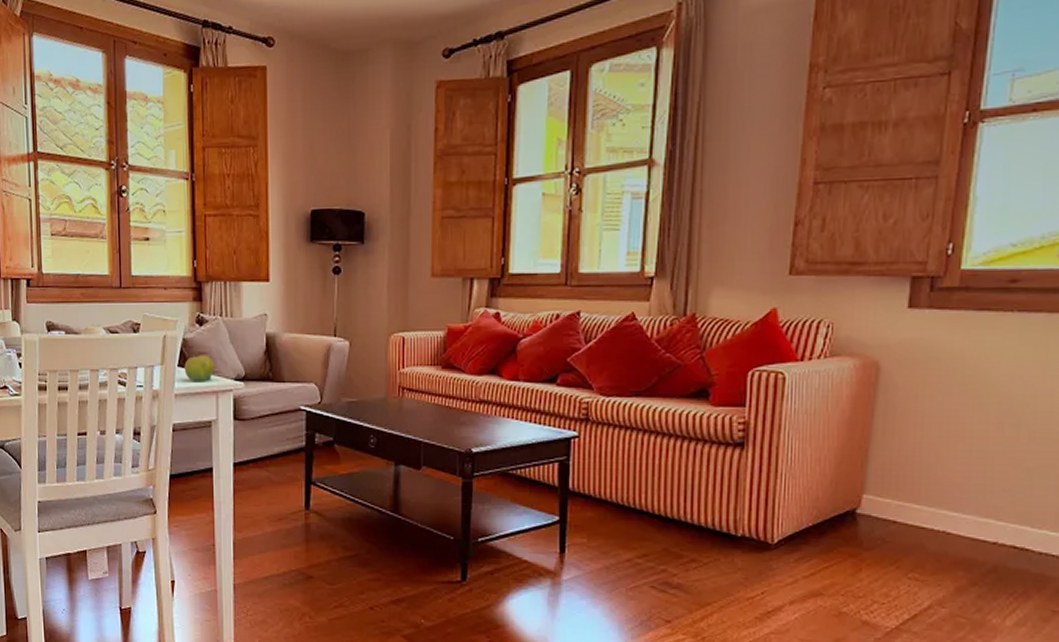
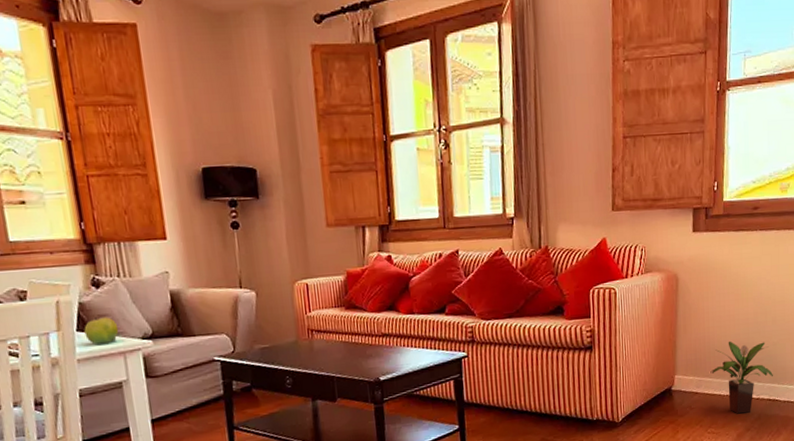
potted plant: none [919,458,1024,561] -> present [710,341,773,414]

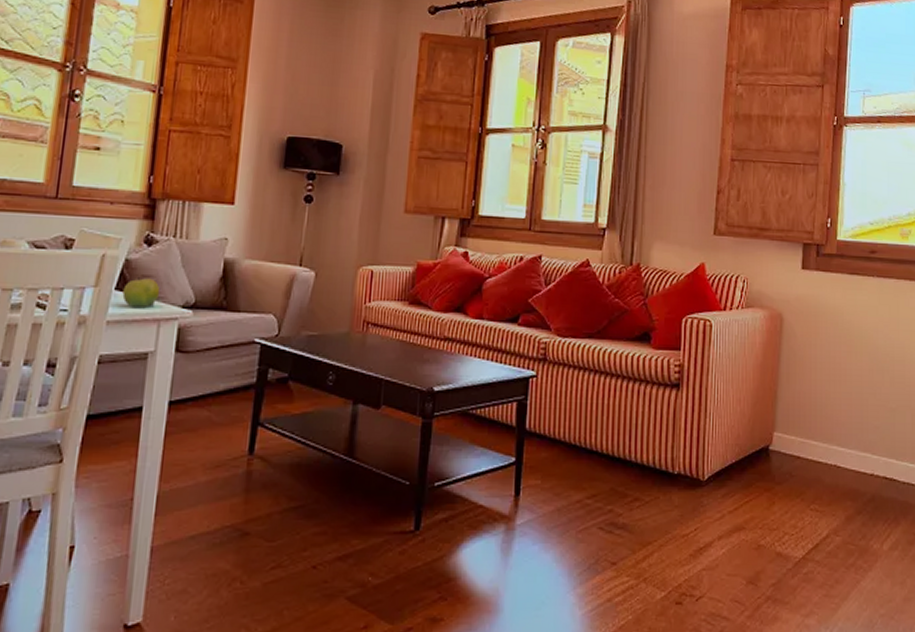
potted plant: present [710,341,773,414] -> none [816,399,890,491]

